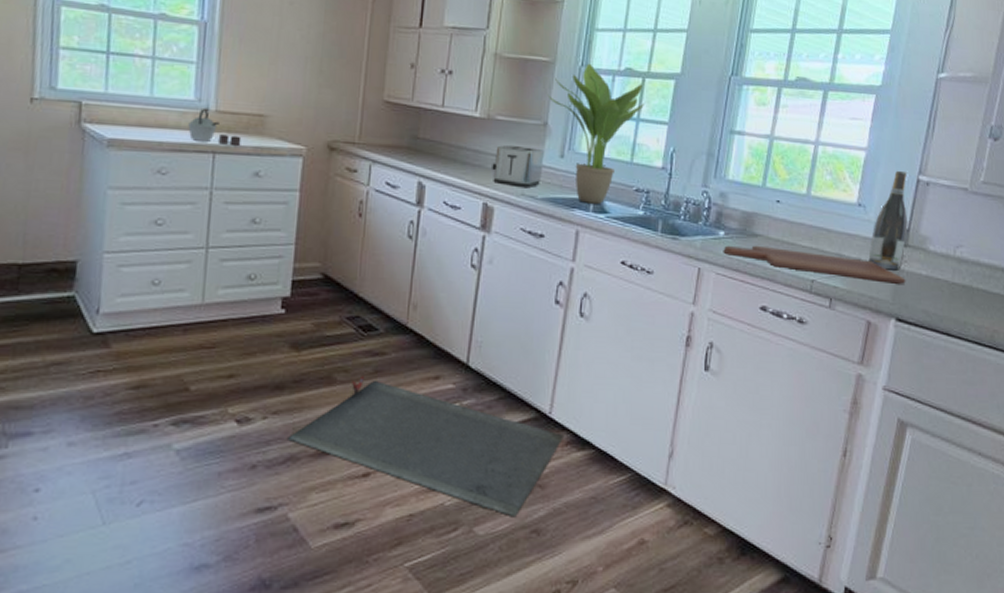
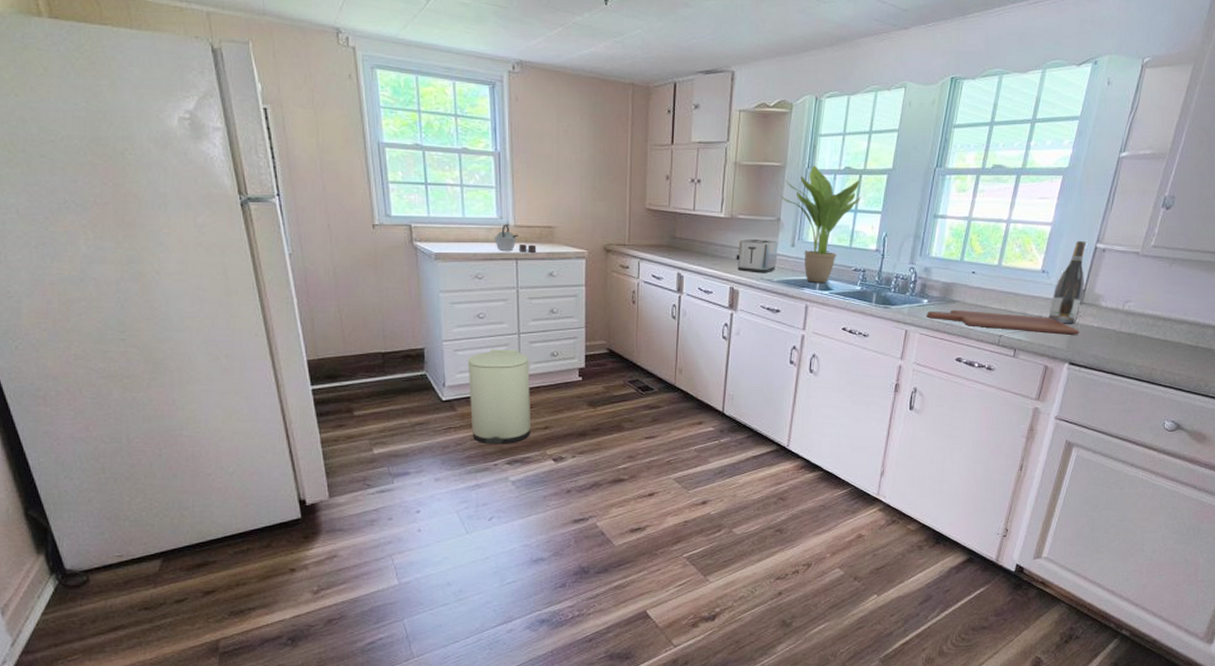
pedal bin: none [128,266,217,397] -> present [467,349,530,444]
door mat: present [288,376,565,518] -> none [592,424,800,521]

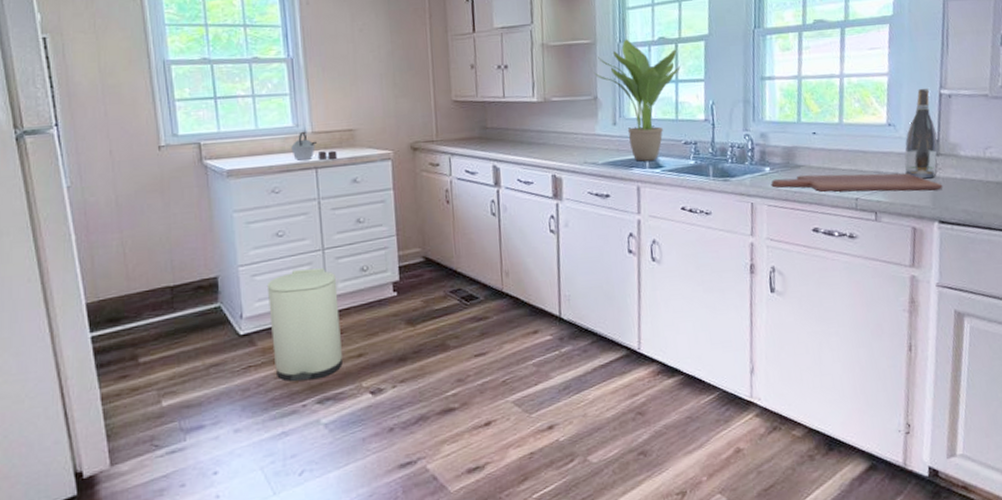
toaster: present [736,238,778,274] -> none [554,120,600,157]

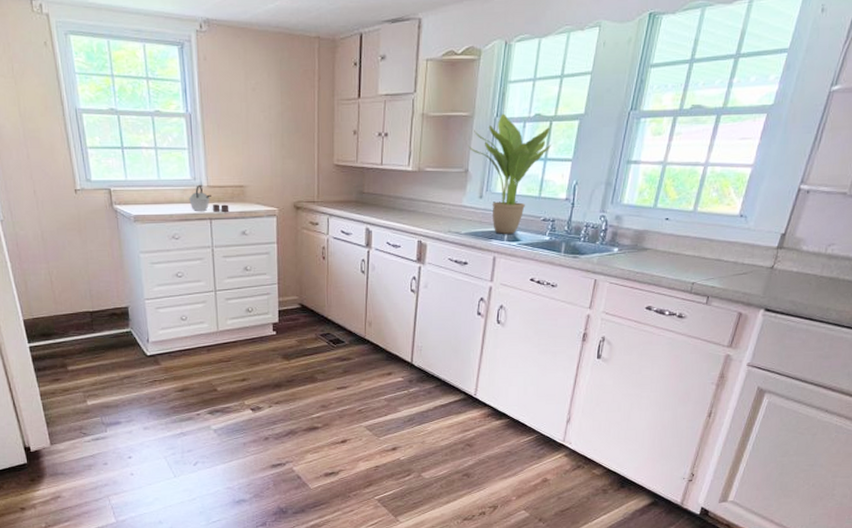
pedal bin: present [266,268,343,382] -> none [168,306,229,396]
cutting board: present [771,173,943,192] -> none [616,257,778,281]
wine bottle: present [904,88,938,179] -> none [745,182,789,270]

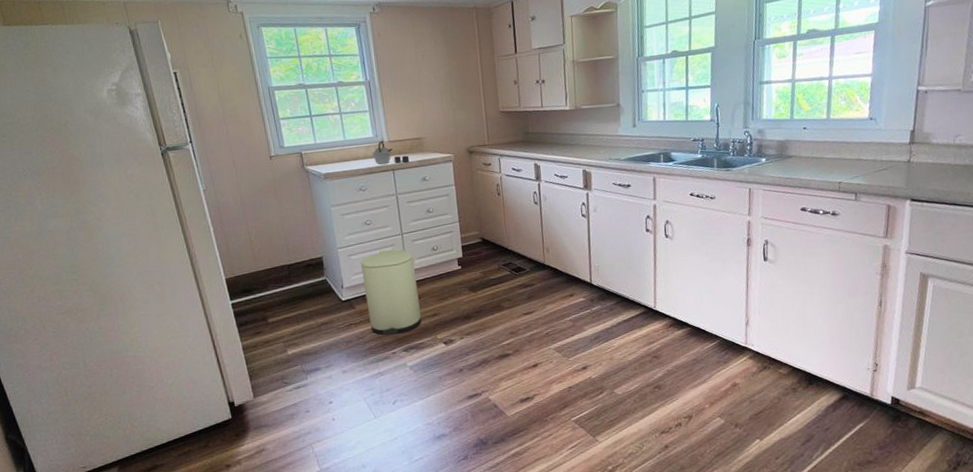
pedal bin: none [168,306,229,396] -> present [360,248,422,336]
potted plant: present [467,113,551,234] -> none [616,53,690,157]

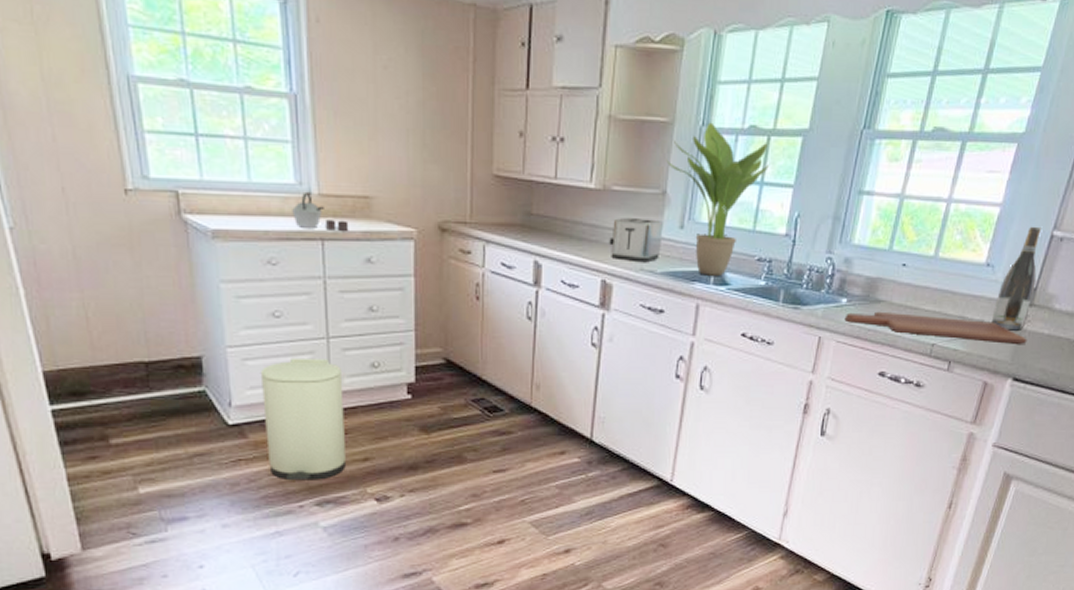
toaster: none [584,123,622,155] -> present [609,217,663,263]
potted plant: none [616,53,690,157] -> present [666,122,769,276]
cutting board: none [766,159,916,178] -> present [844,311,1027,344]
wine bottle: none [882,85,913,164] -> present [991,226,1041,331]

